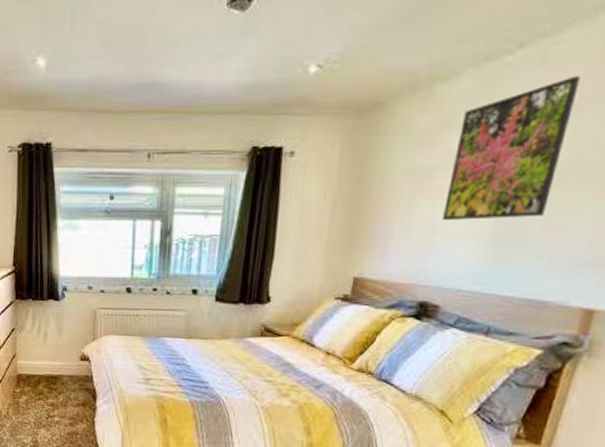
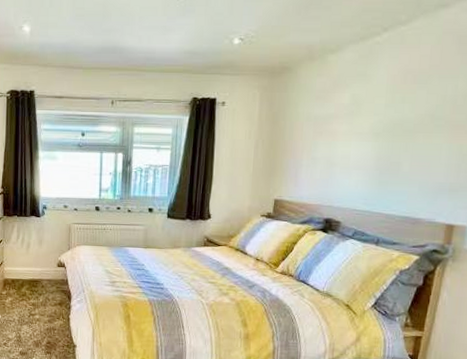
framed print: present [442,75,581,221] -> none [338,52,429,157]

